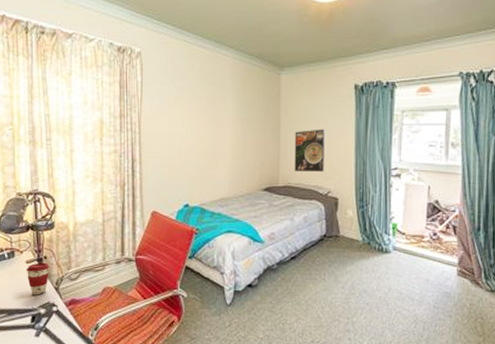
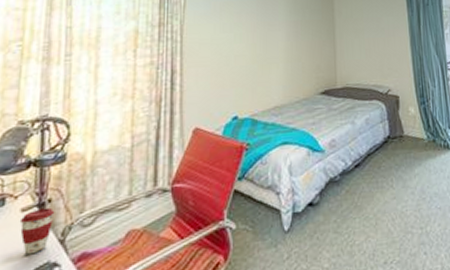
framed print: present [294,129,325,172] -> none [350,27,382,72]

